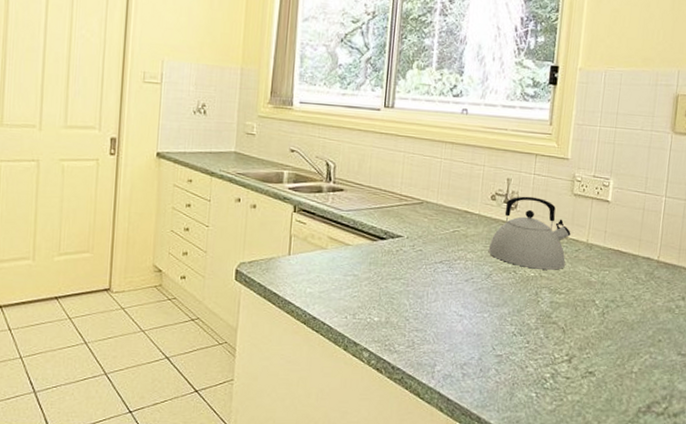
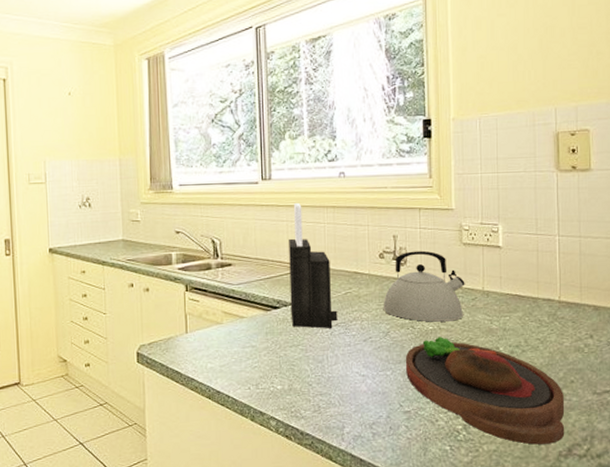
knife block: none [396,135,443,265] -> present [289,203,338,328]
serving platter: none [503,284,650,399] -> present [406,337,565,445]

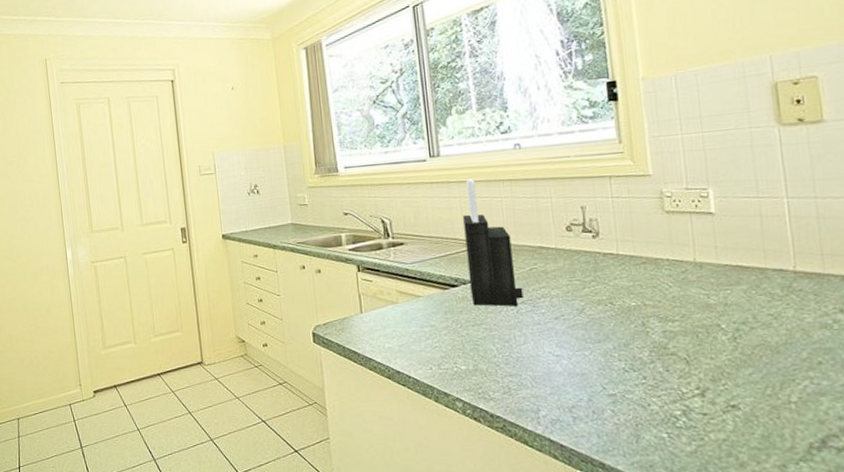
kettle: present [383,250,465,322] -> none [574,221,672,298]
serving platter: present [406,337,565,445] -> none [606,313,816,434]

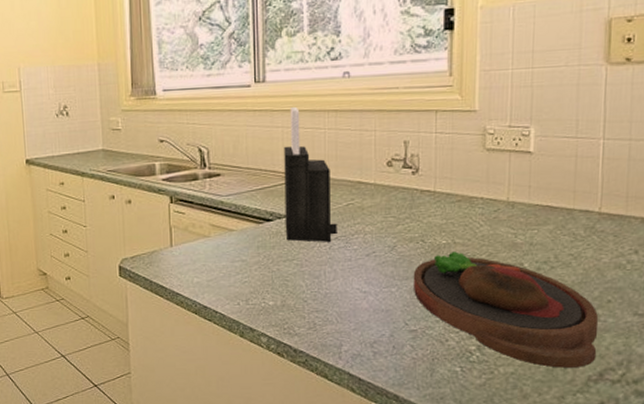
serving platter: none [606,313,816,434] -> present [414,251,598,368]

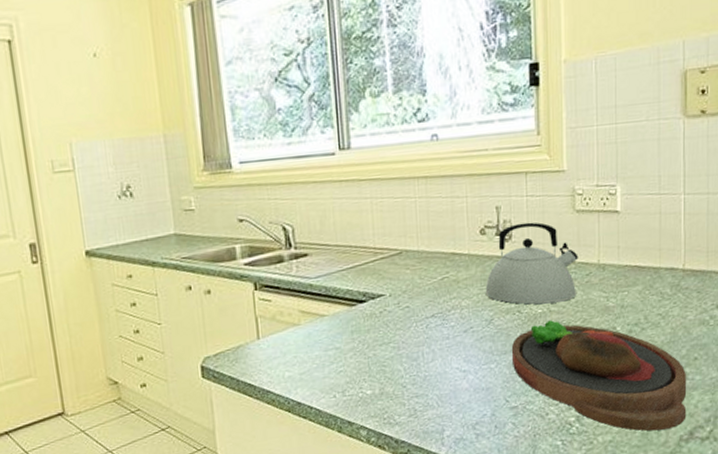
knife block: present [284,107,337,242] -> none [374,175,434,323]
kettle: none [389,157,487,236] -> present [485,222,578,305]

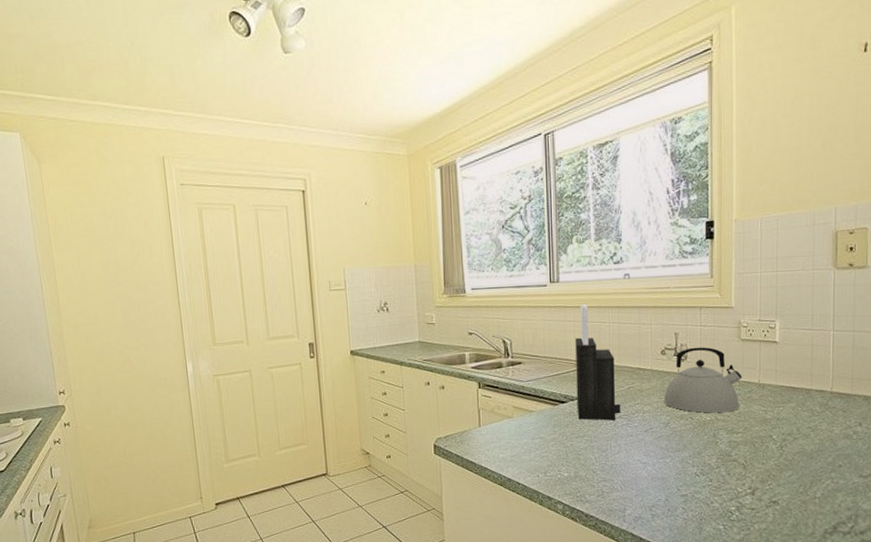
knife block: none [374,175,434,323] -> present [575,304,621,421]
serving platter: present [512,320,687,431] -> none [684,426,832,523]

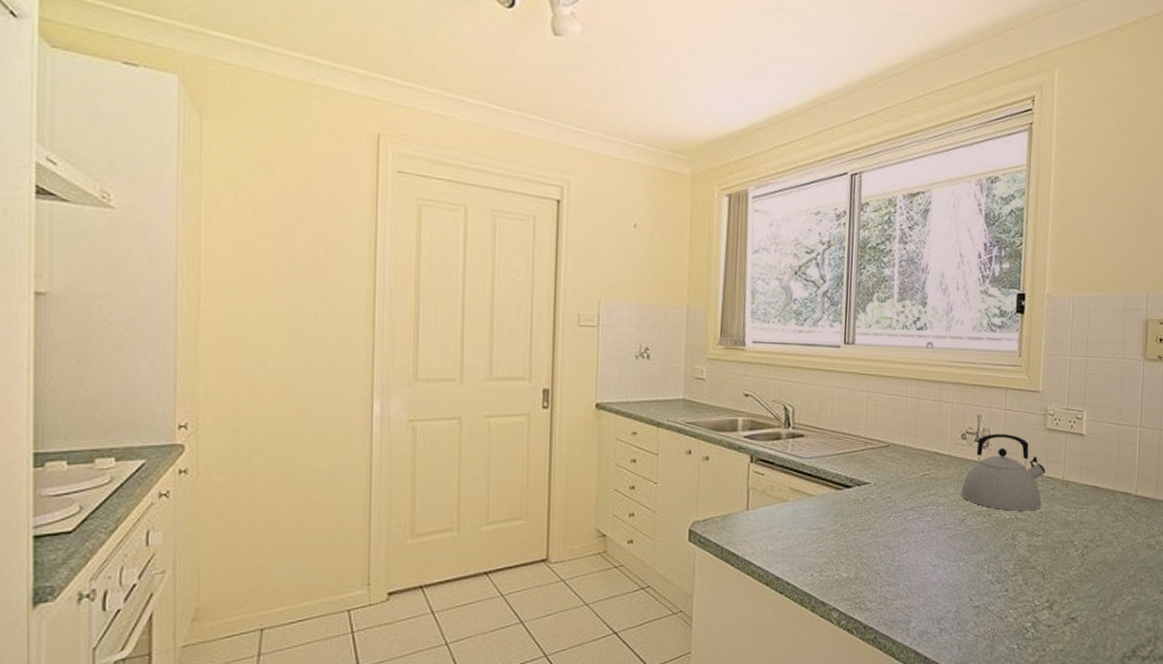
knife block: present [575,304,621,421] -> none [863,372,913,512]

